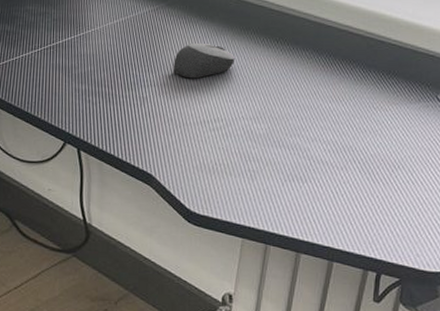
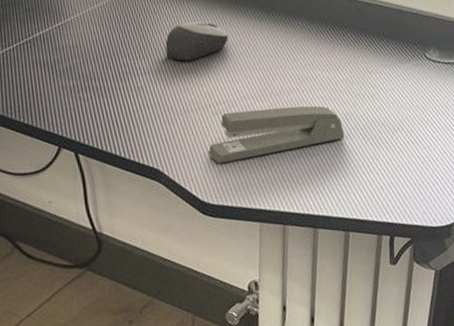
stapler: none [201,130,341,177] -> present [208,105,345,164]

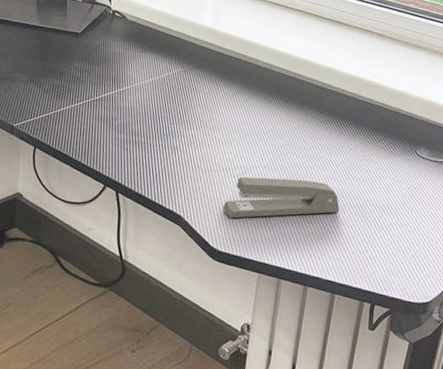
computer mouse: present [165,22,229,62] -> none [200,101,253,131]

